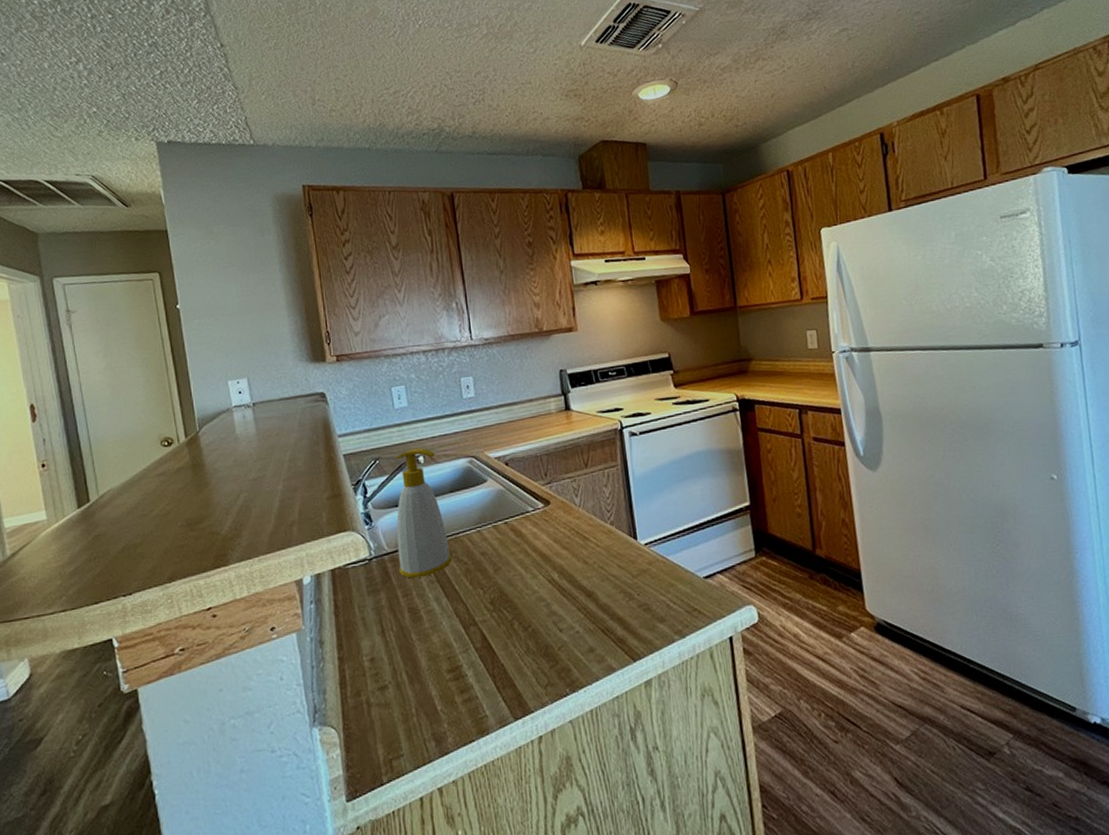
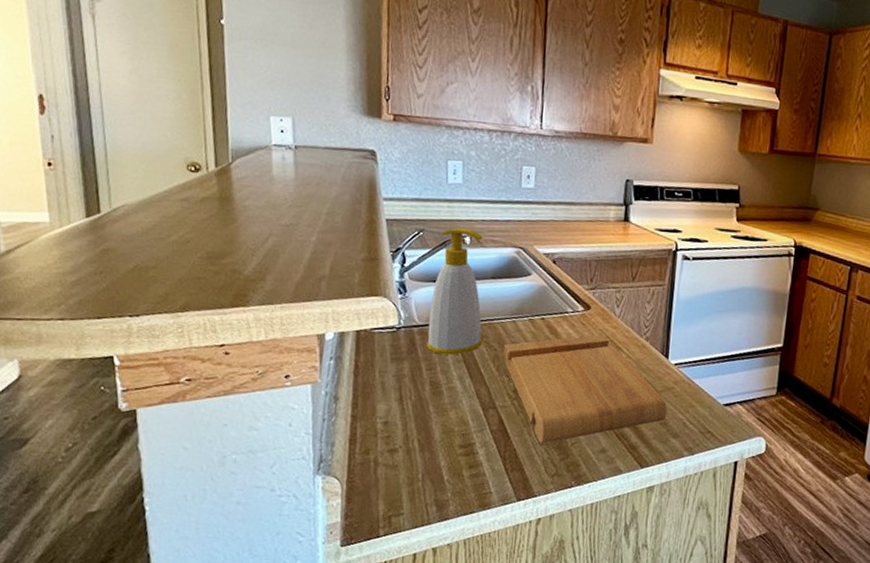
cutting board: none [473,528,649,654] -> present [503,334,667,444]

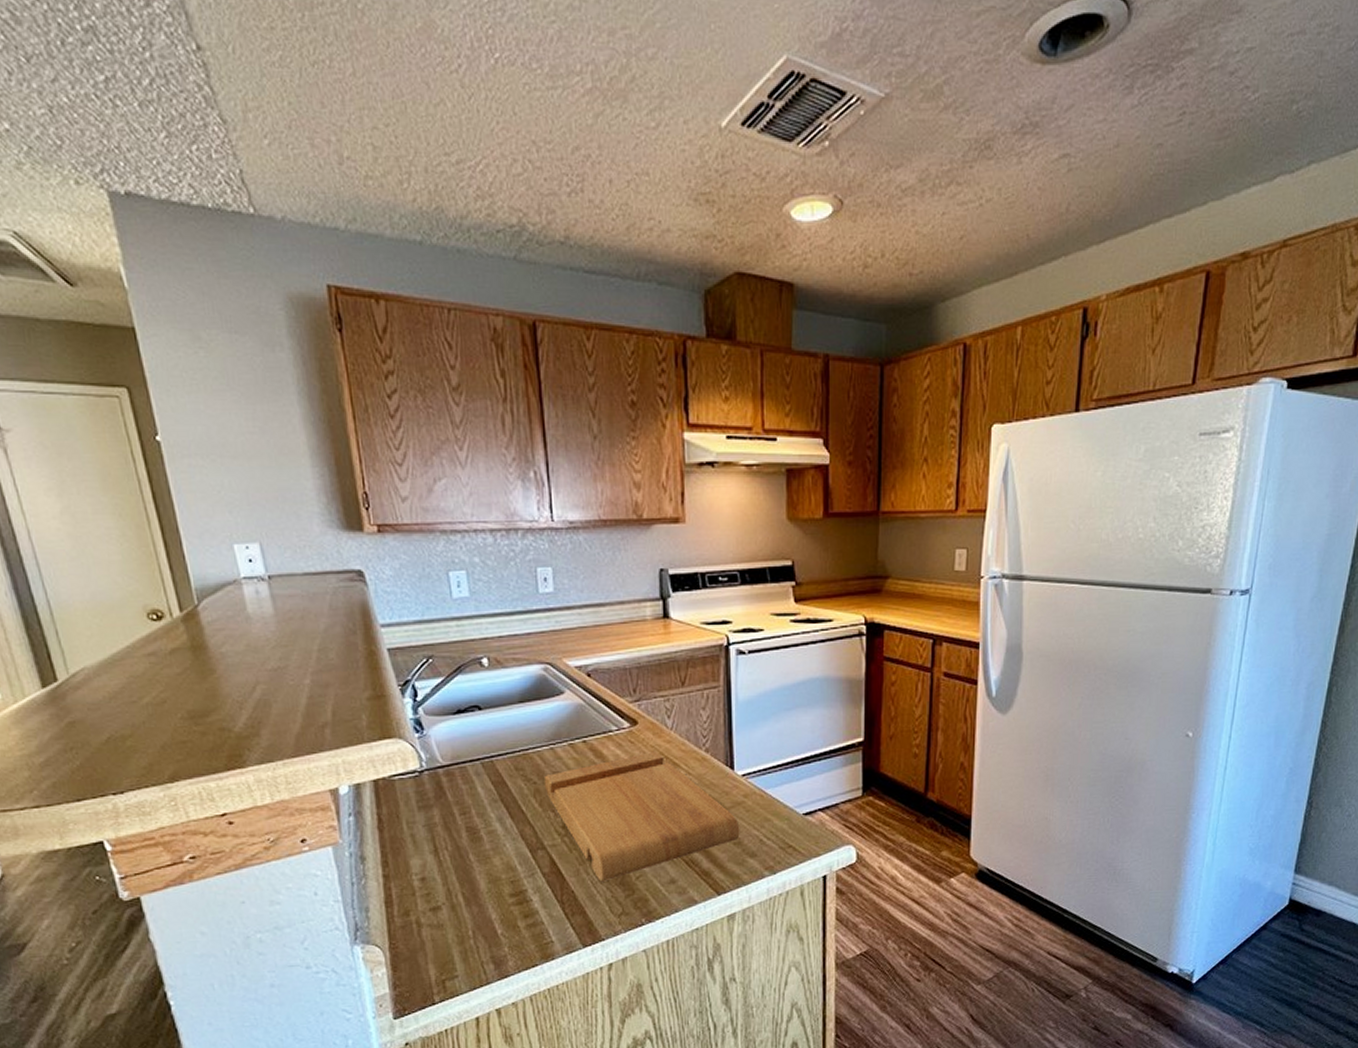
soap bottle: present [426,227,483,355] -> none [453,647,519,796]

